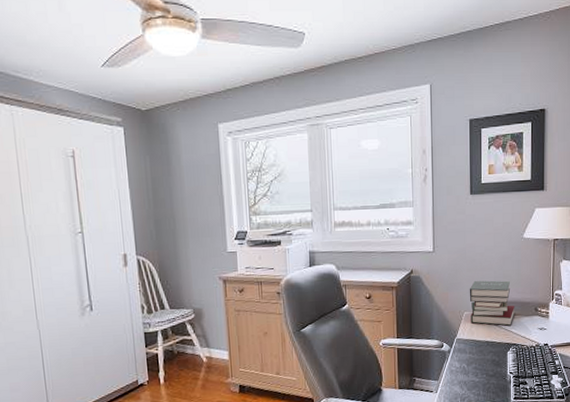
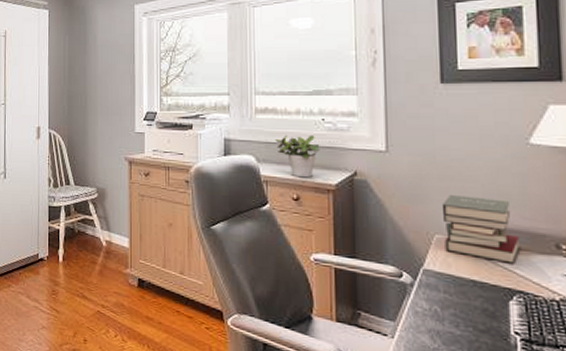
potted plant: none [351,242,386,280] -> present [275,134,320,178]

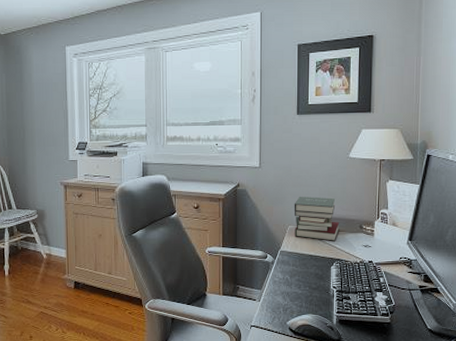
potted plant: present [275,134,320,178] -> none [181,157,214,191]

